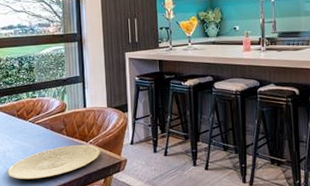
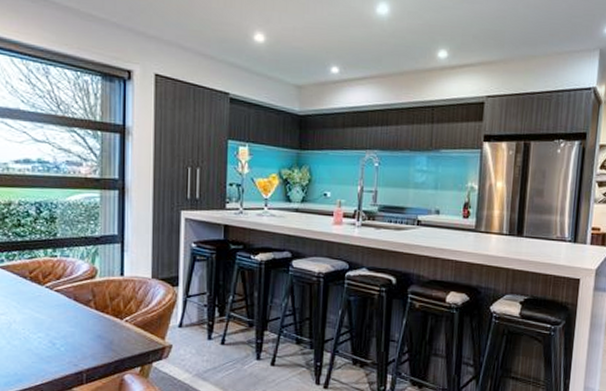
plate: present [8,144,101,180] -> none [12,322,139,361]

